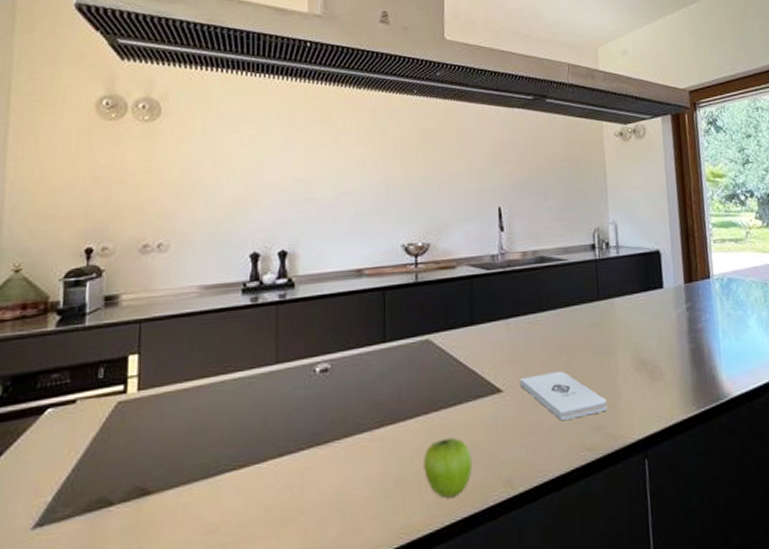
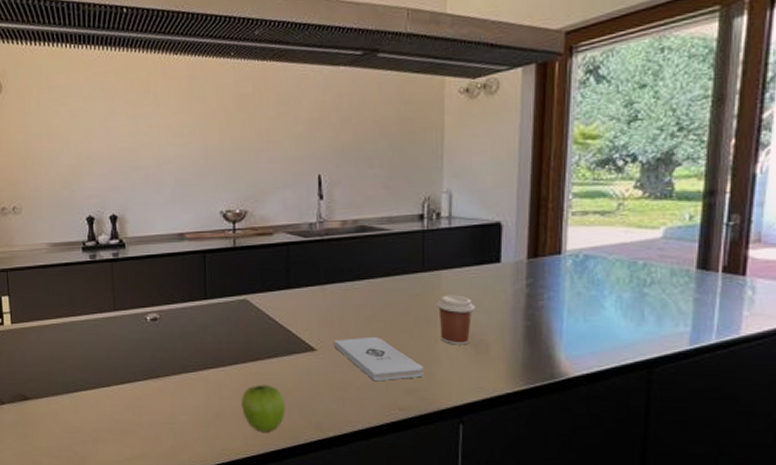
coffee cup: none [613,322,647,374] -> present [436,295,475,345]

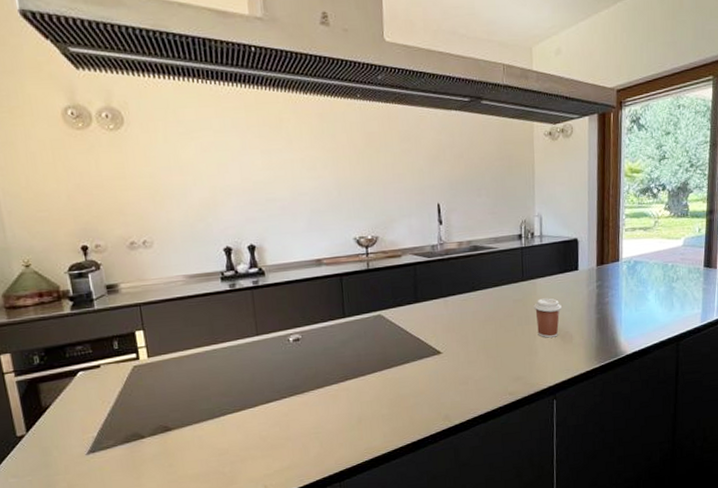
fruit: present [241,385,286,432] -> none [380,387,419,429]
notepad: present [334,336,423,382] -> none [456,337,526,374]

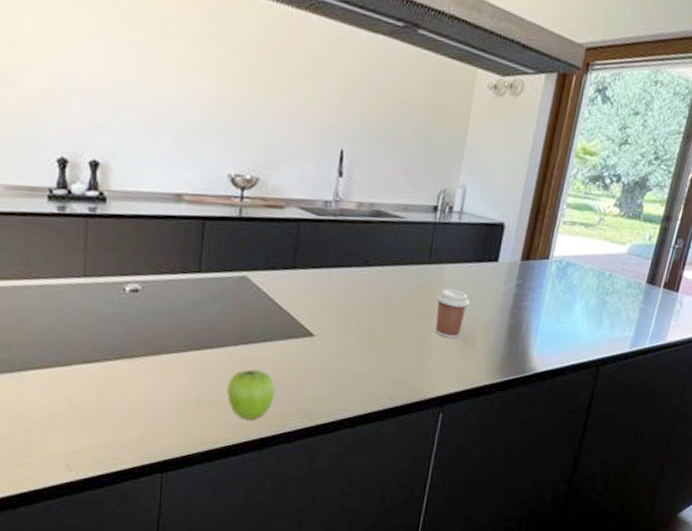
fruit: none [380,387,419,429] -> present [227,369,275,420]

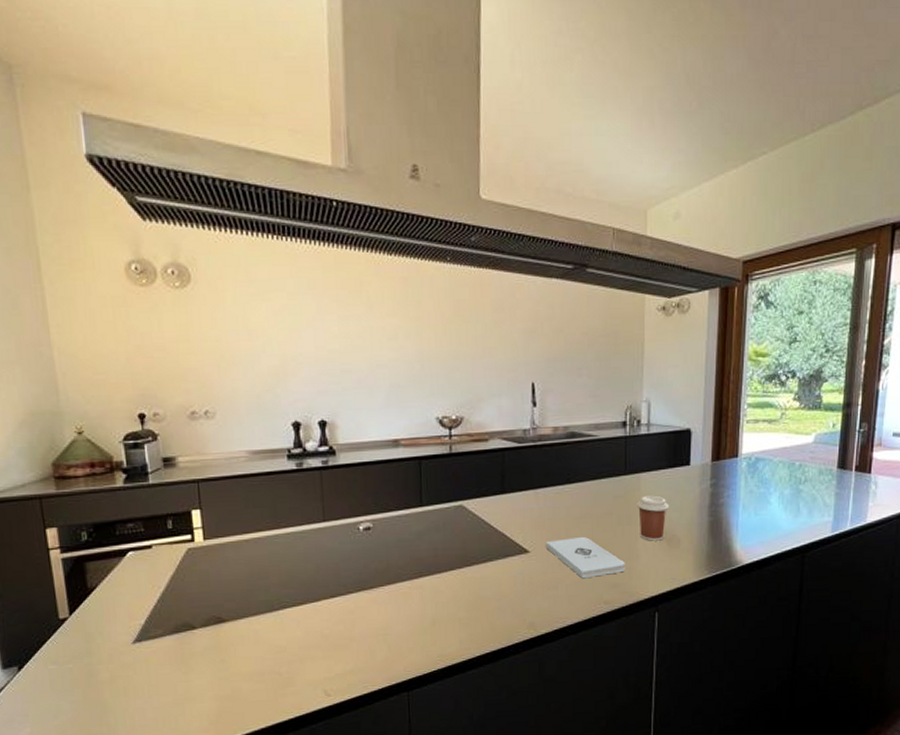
fruit: present [227,369,275,420] -> none [457,588,500,635]
notepad: none [333,325,416,371] -> present [546,536,625,579]

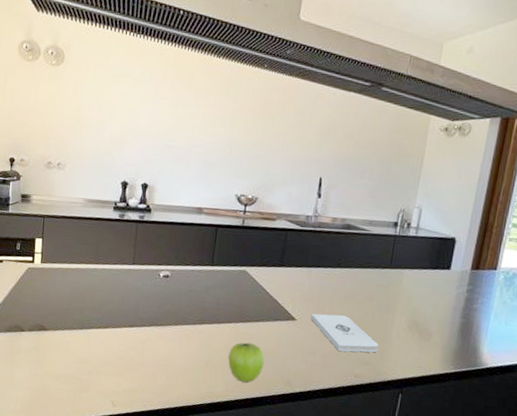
fruit: none [457,588,500,635] -> present [228,342,265,383]
coffee cup: present [637,495,669,541] -> none [395,289,426,332]

